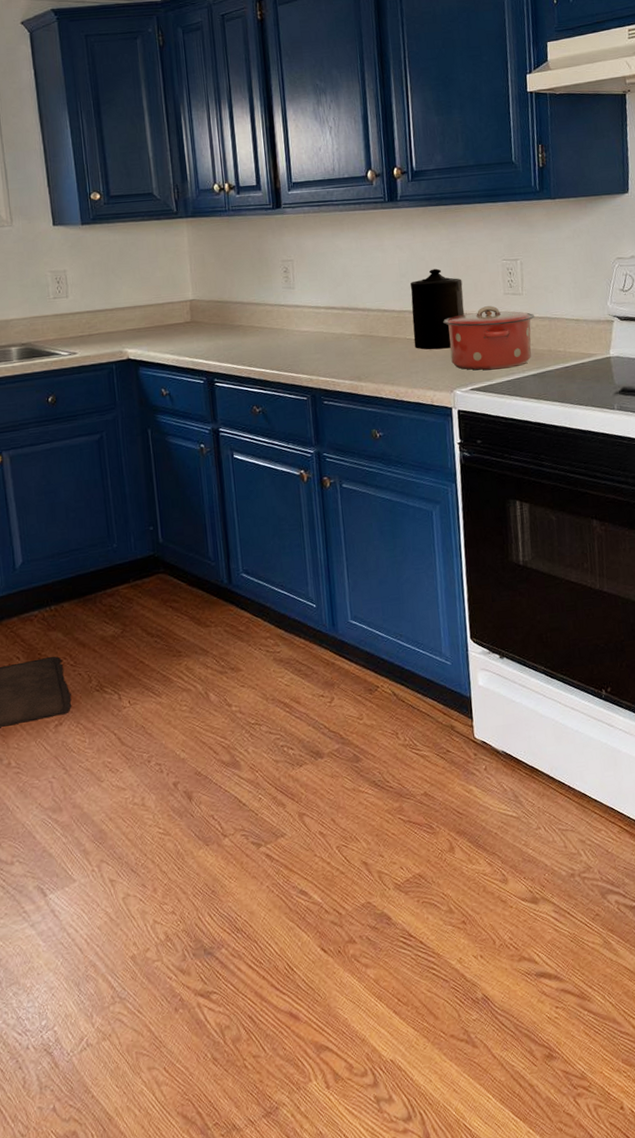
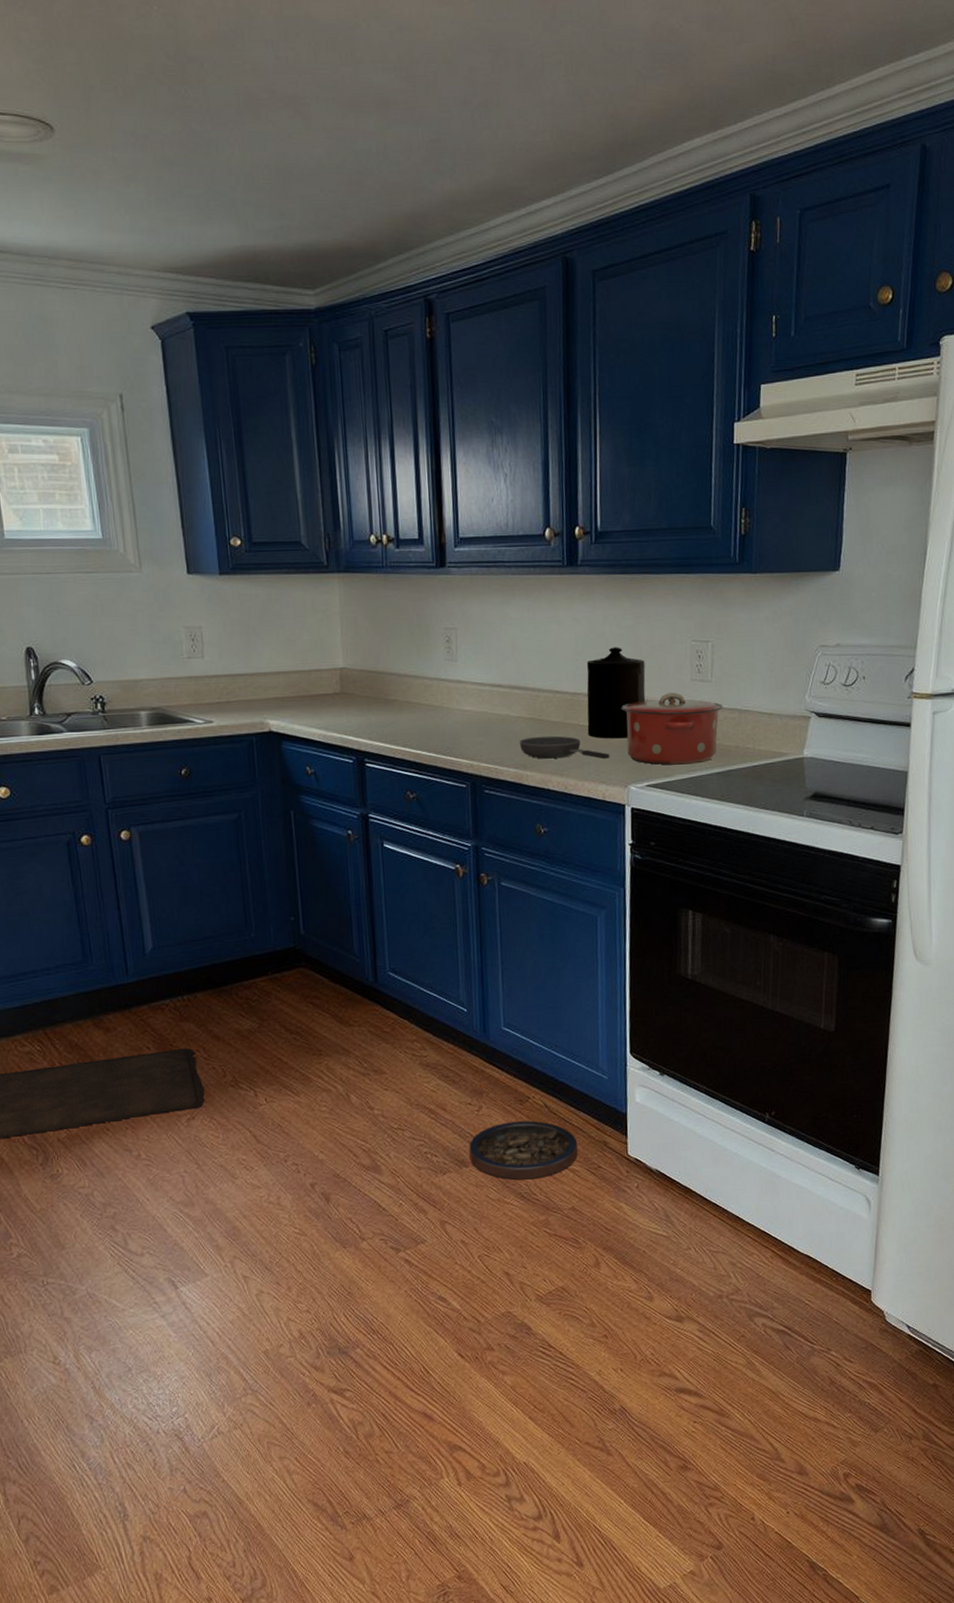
pet bowl: none [323,709,427,768] -> present [469,1120,578,1180]
frying pan: none [353,349,436,371] -> present [519,735,610,760]

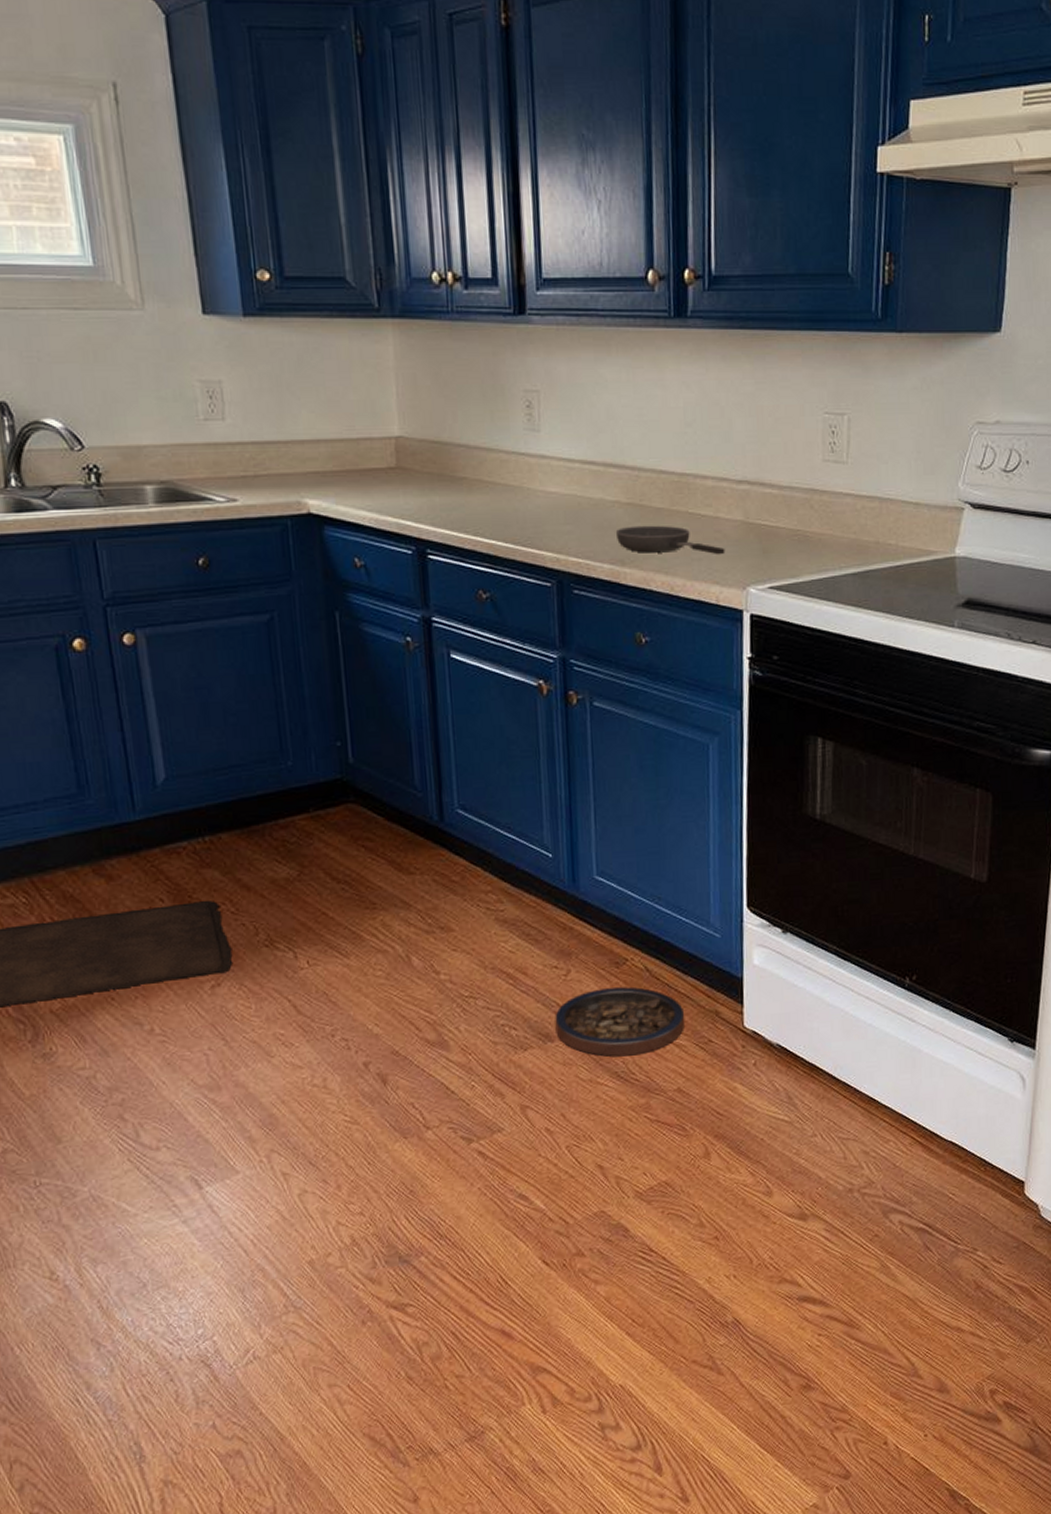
canister: present [586,647,645,739] -> none [697,418,768,531]
casserole: present [621,693,724,765] -> none [739,476,862,563]

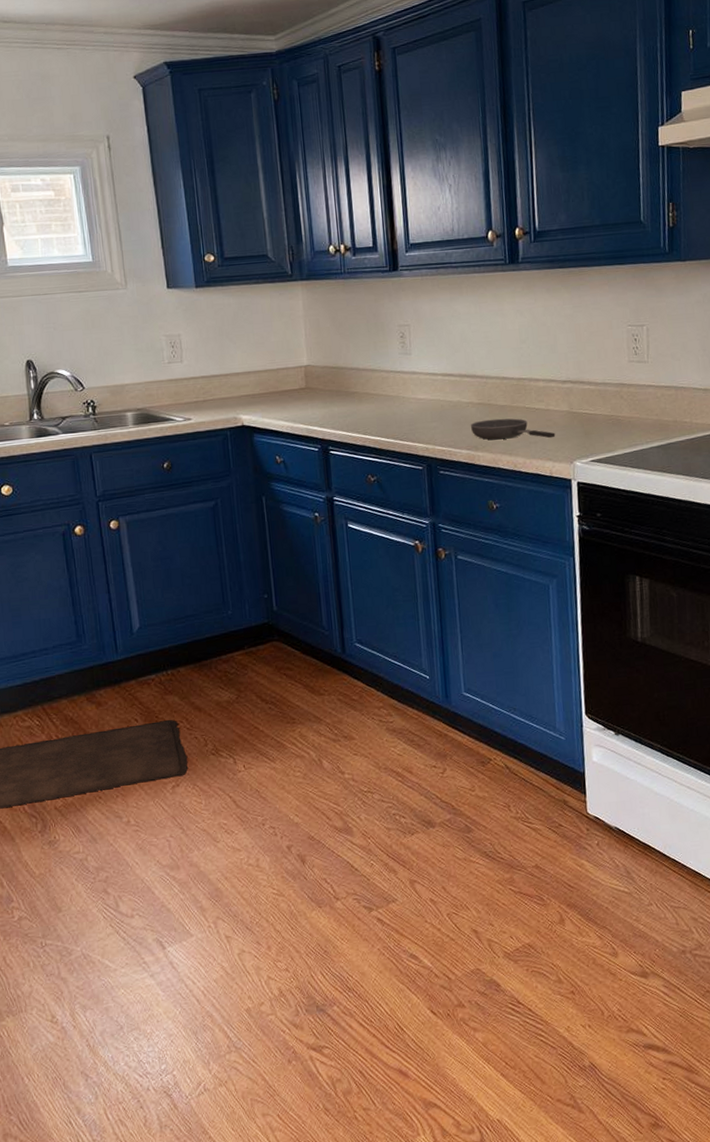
pet bowl: present [555,986,685,1057] -> none [435,781,539,839]

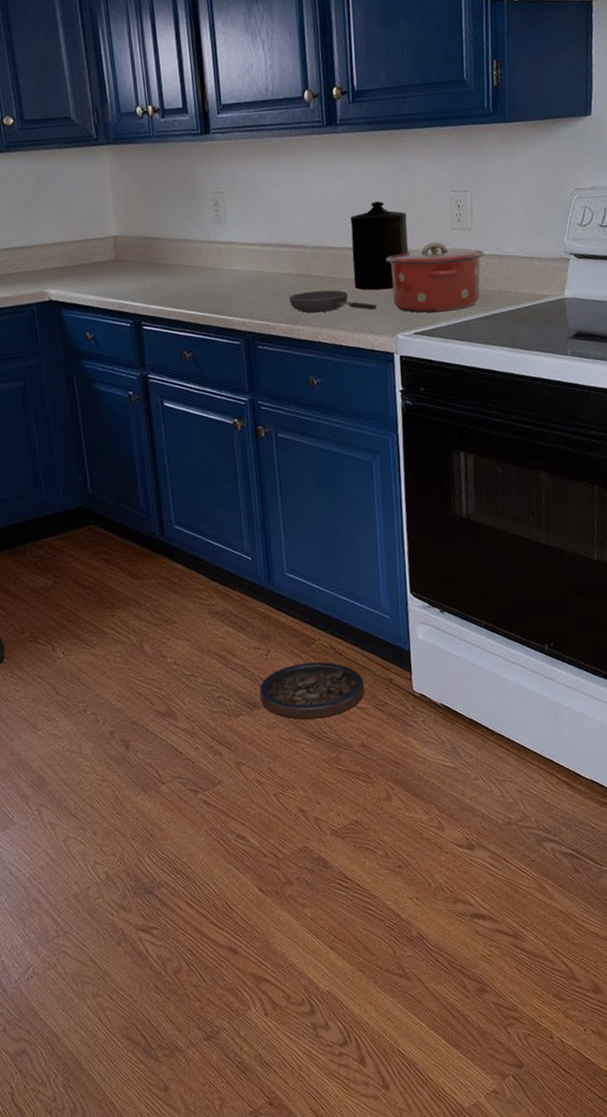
pet bowl: none [435,781,539,839] -> present [259,661,365,720]
canister: none [530,334,586,419] -> present [350,201,408,291]
casserole: none [564,374,661,441] -> present [385,242,485,313]

